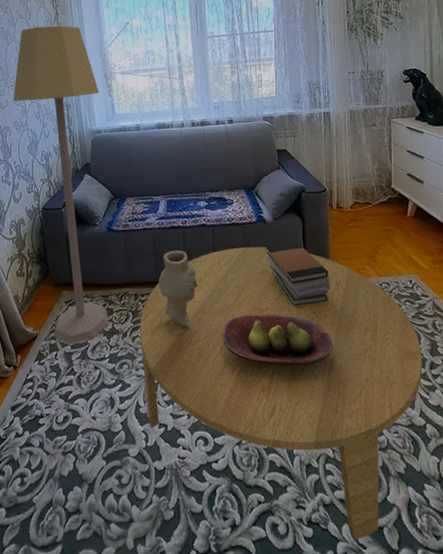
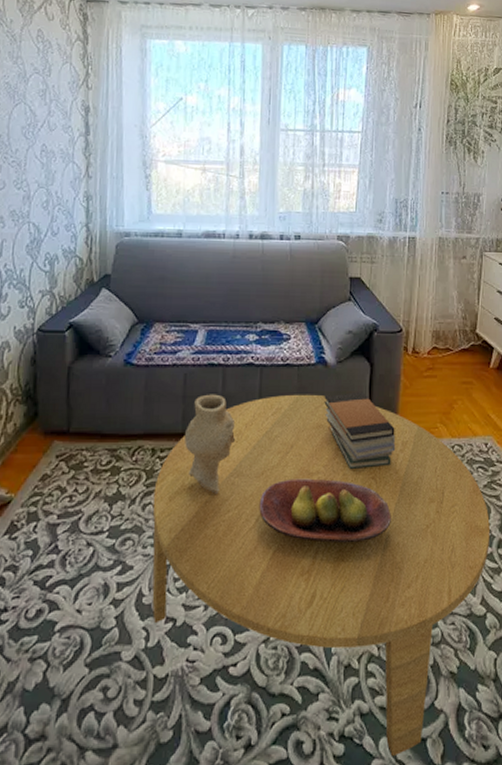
lamp: present [13,25,109,345] -> none [13,88,134,513]

